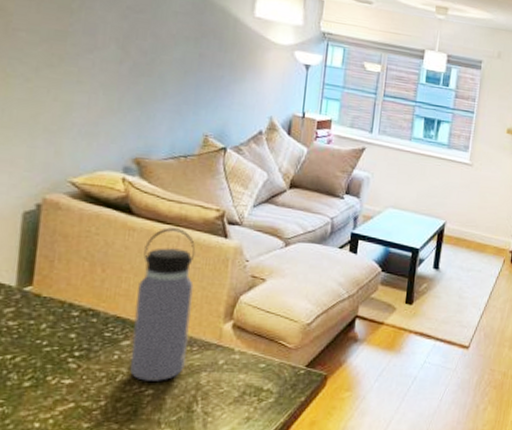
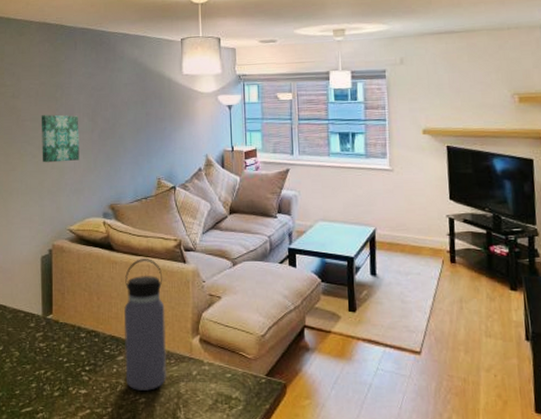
wall art: none [39,28,103,96] -> present [41,114,79,163]

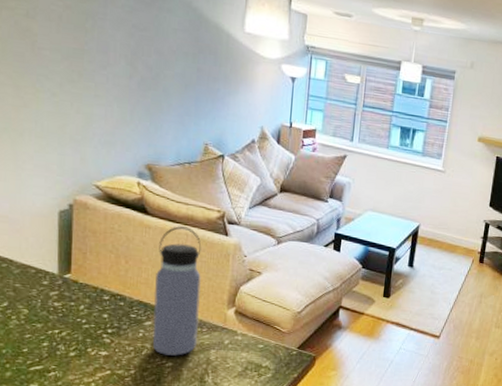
wall art: present [41,114,79,163] -> none [64,46,114,109]

